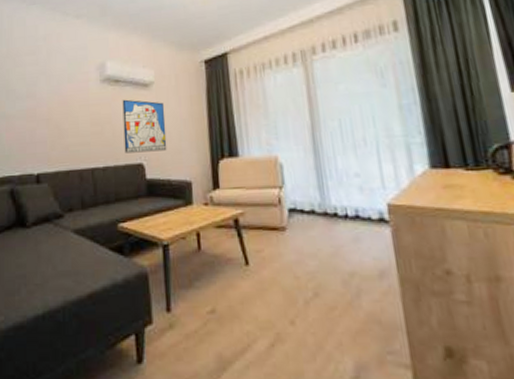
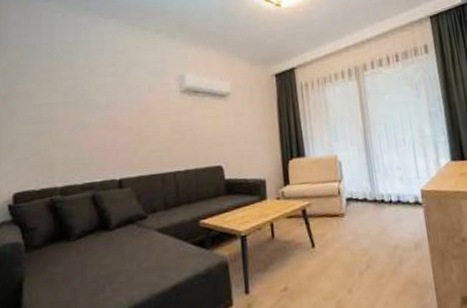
wall art: present [122,99,167,154] -> none [201,108,244,157]

